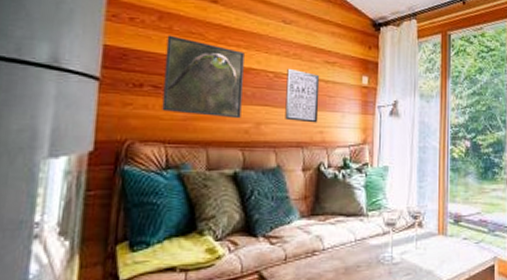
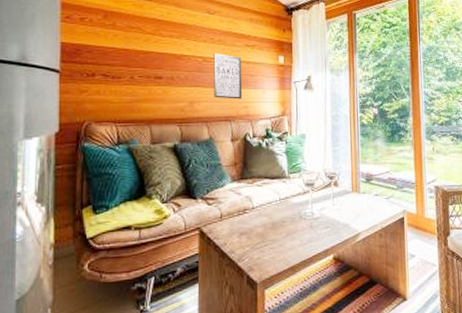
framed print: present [162,35,244,119] -> none [111,31,177,99]

